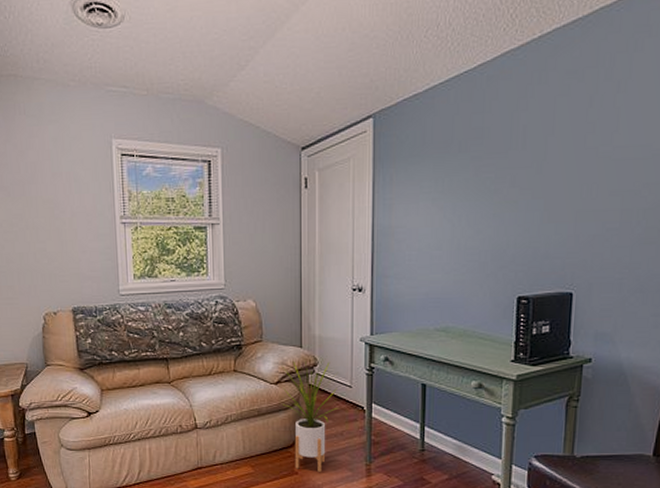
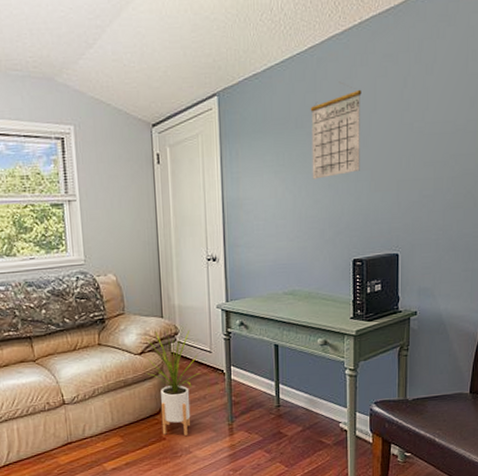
calendar: none [474,103,538,208] -> present [310,83,362,180]

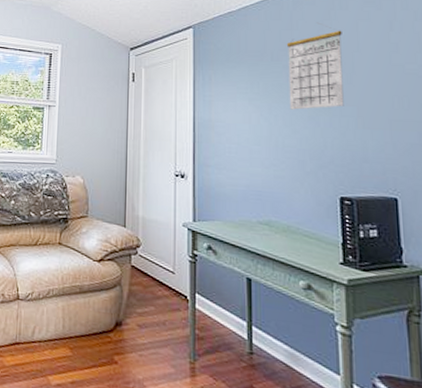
house plant: present [144,324,200,436] -> none [104,238,161,365]

